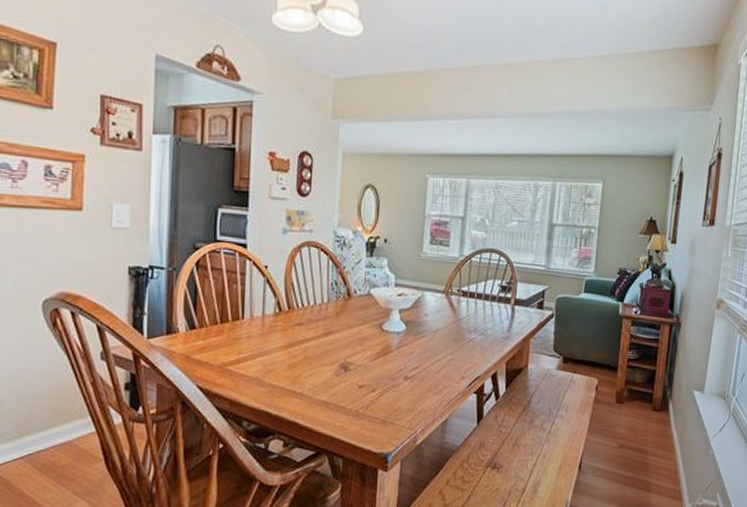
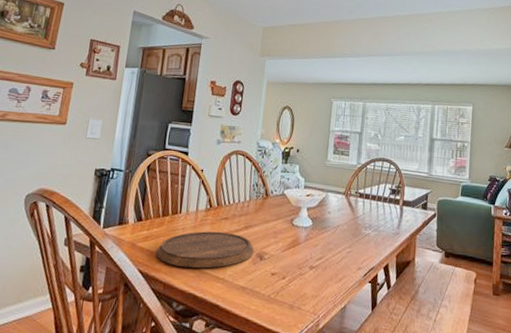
cutting board: none [217,339,336,382] -> present [156,231,254,269]

